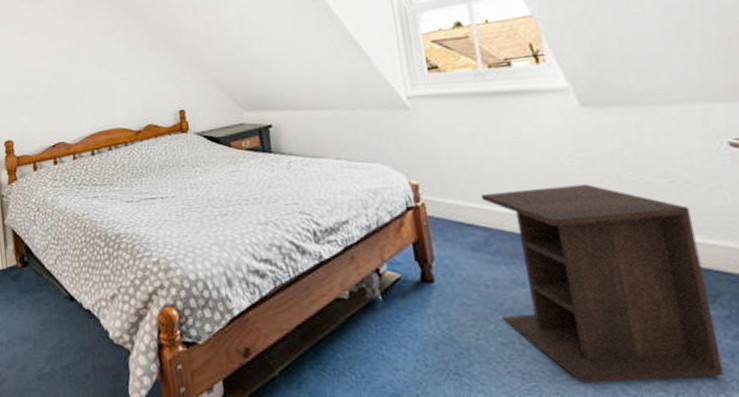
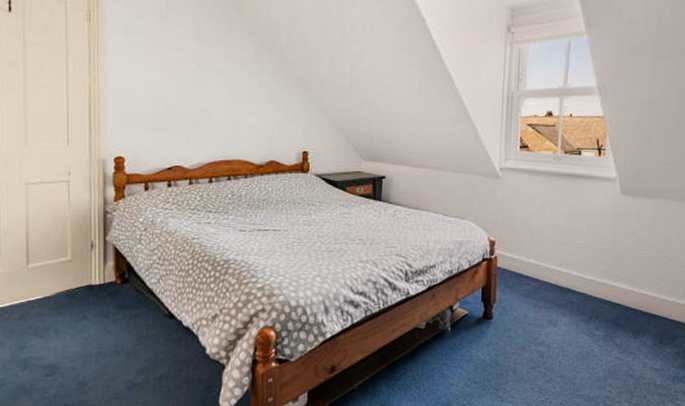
nightstand: present [480,184,725,383] -> none [535,253,673,397]

